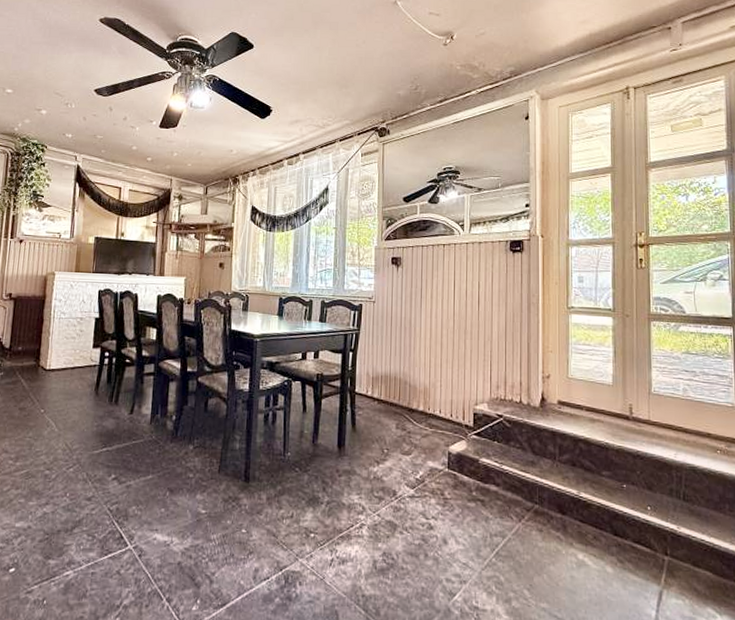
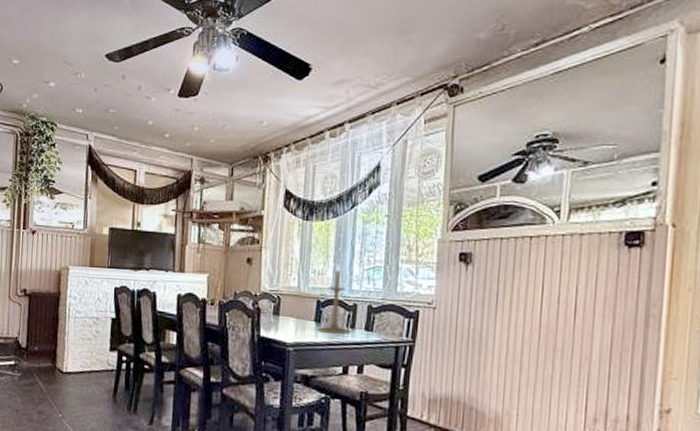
candlestick: none [280,267,308,326] -> present [317,264,351,335]

